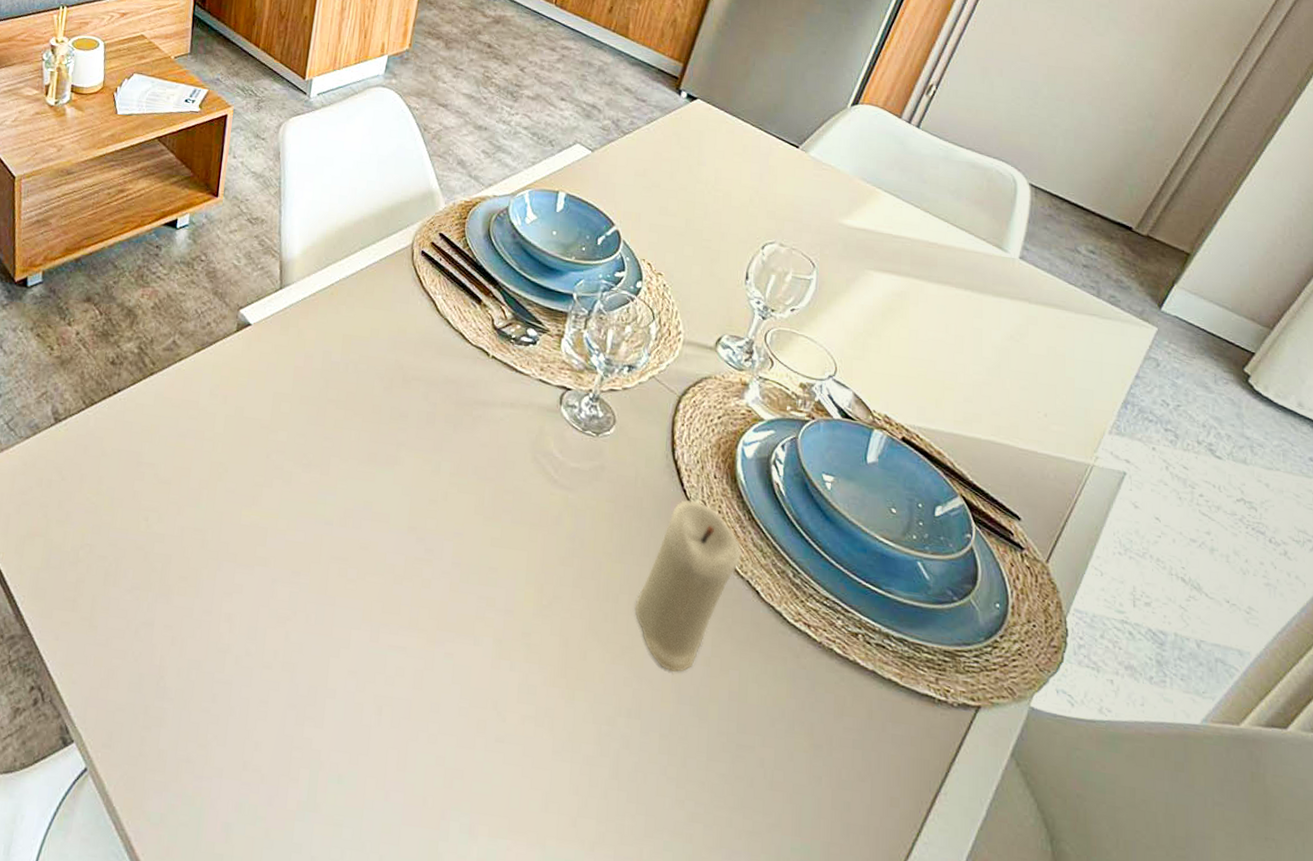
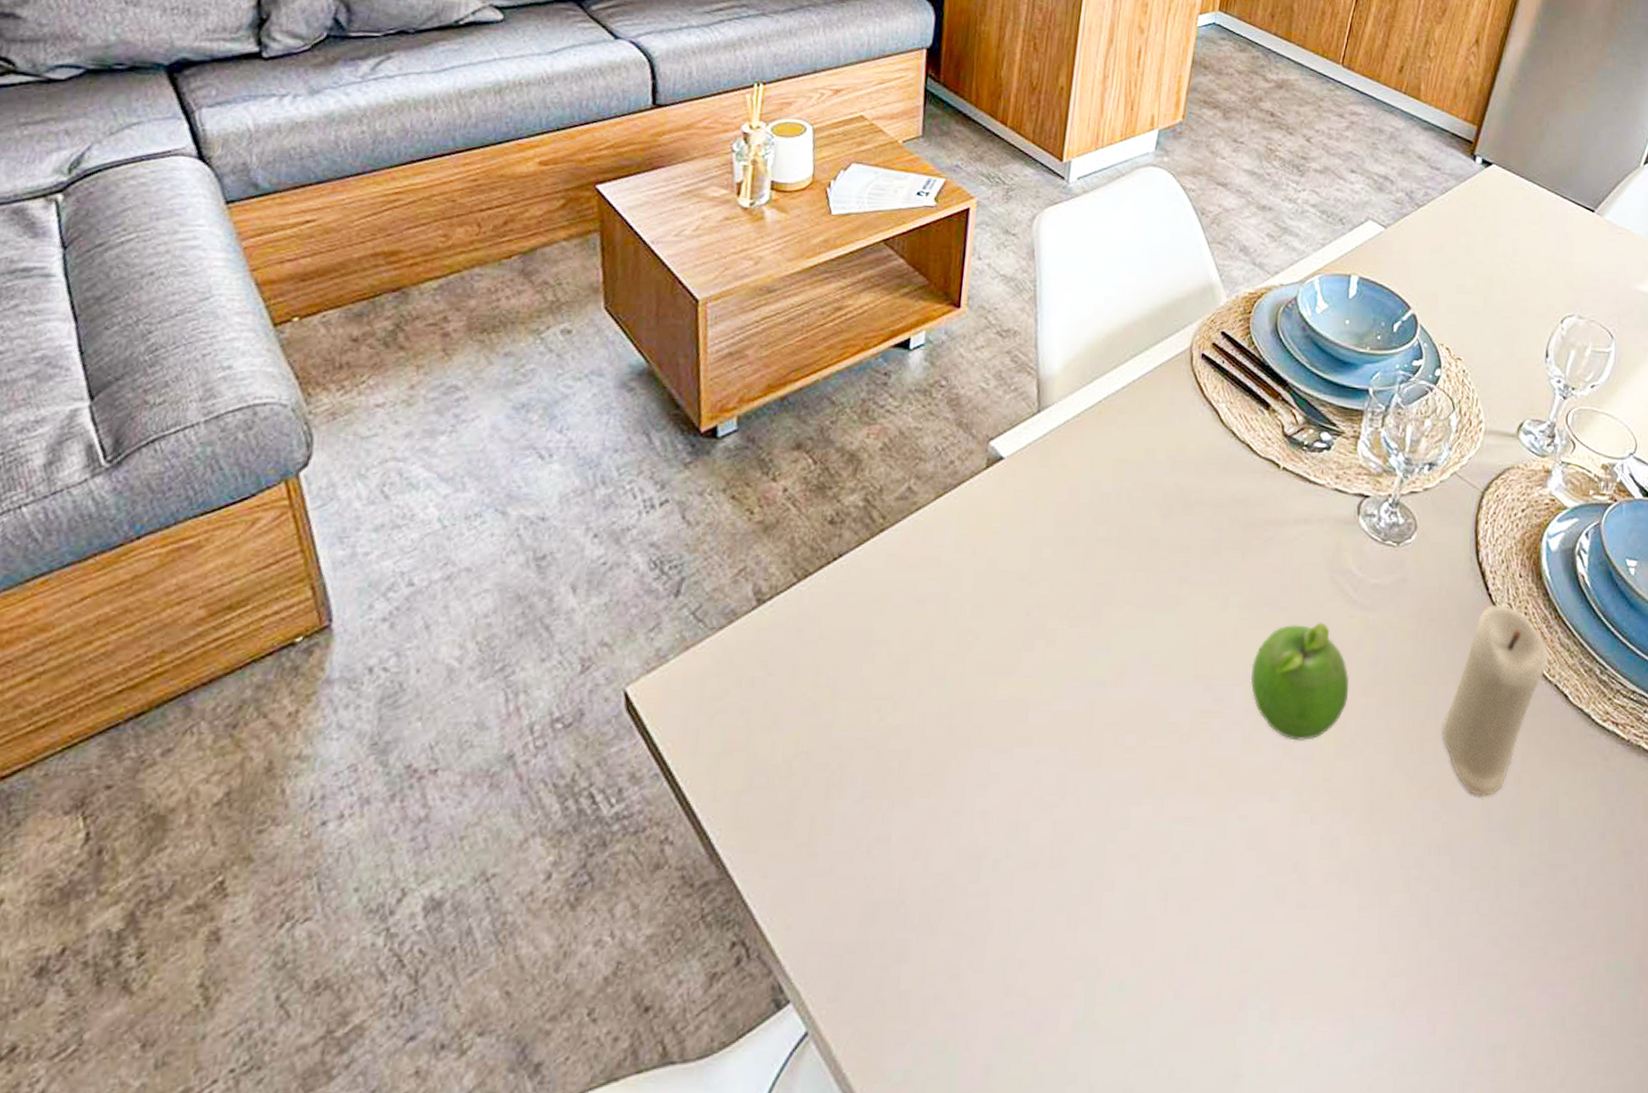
fruit: none [458,494,549,597] -> present [1250,622,1350,741]

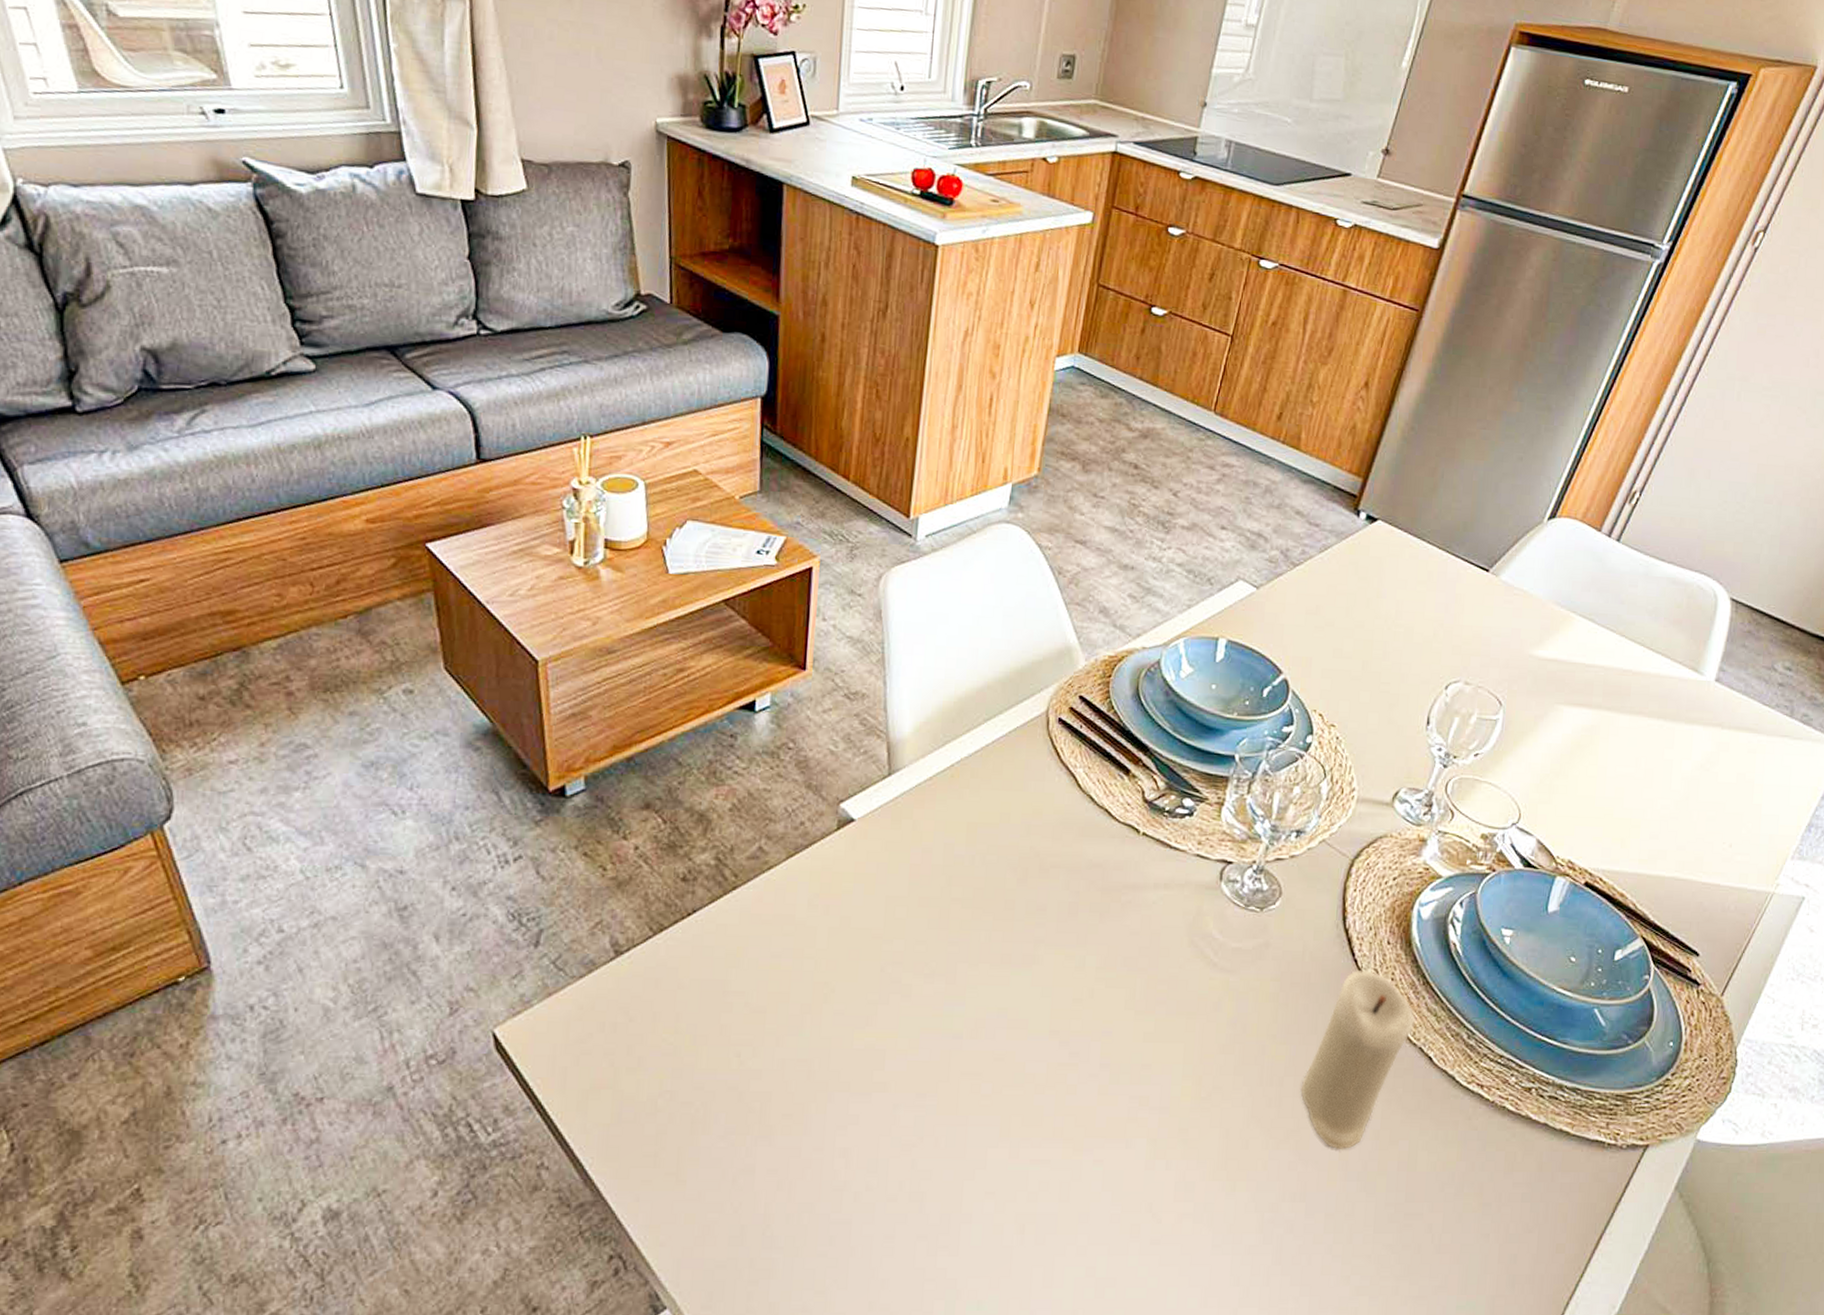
fruit: present [1250,622,1350,741] -> none [1107,983,1208,1093]

